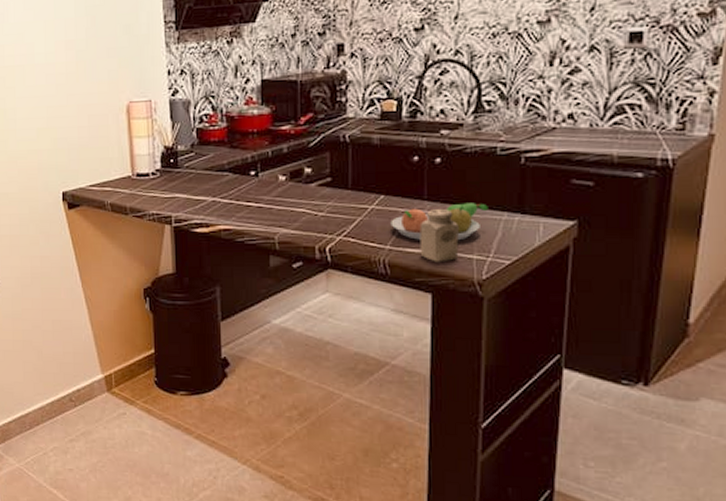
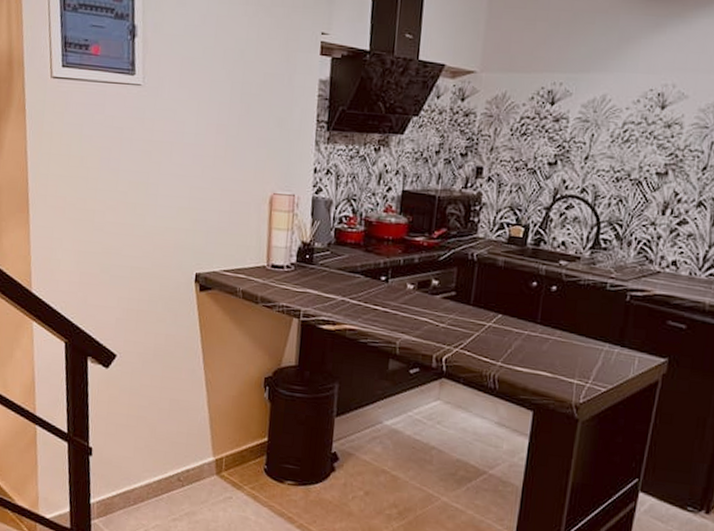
fruit bowl: present [391,203,488,240] -> none [504,330,593,364]
salt shaker: present [419,209,459,262] -> none [527,333,565,383]

